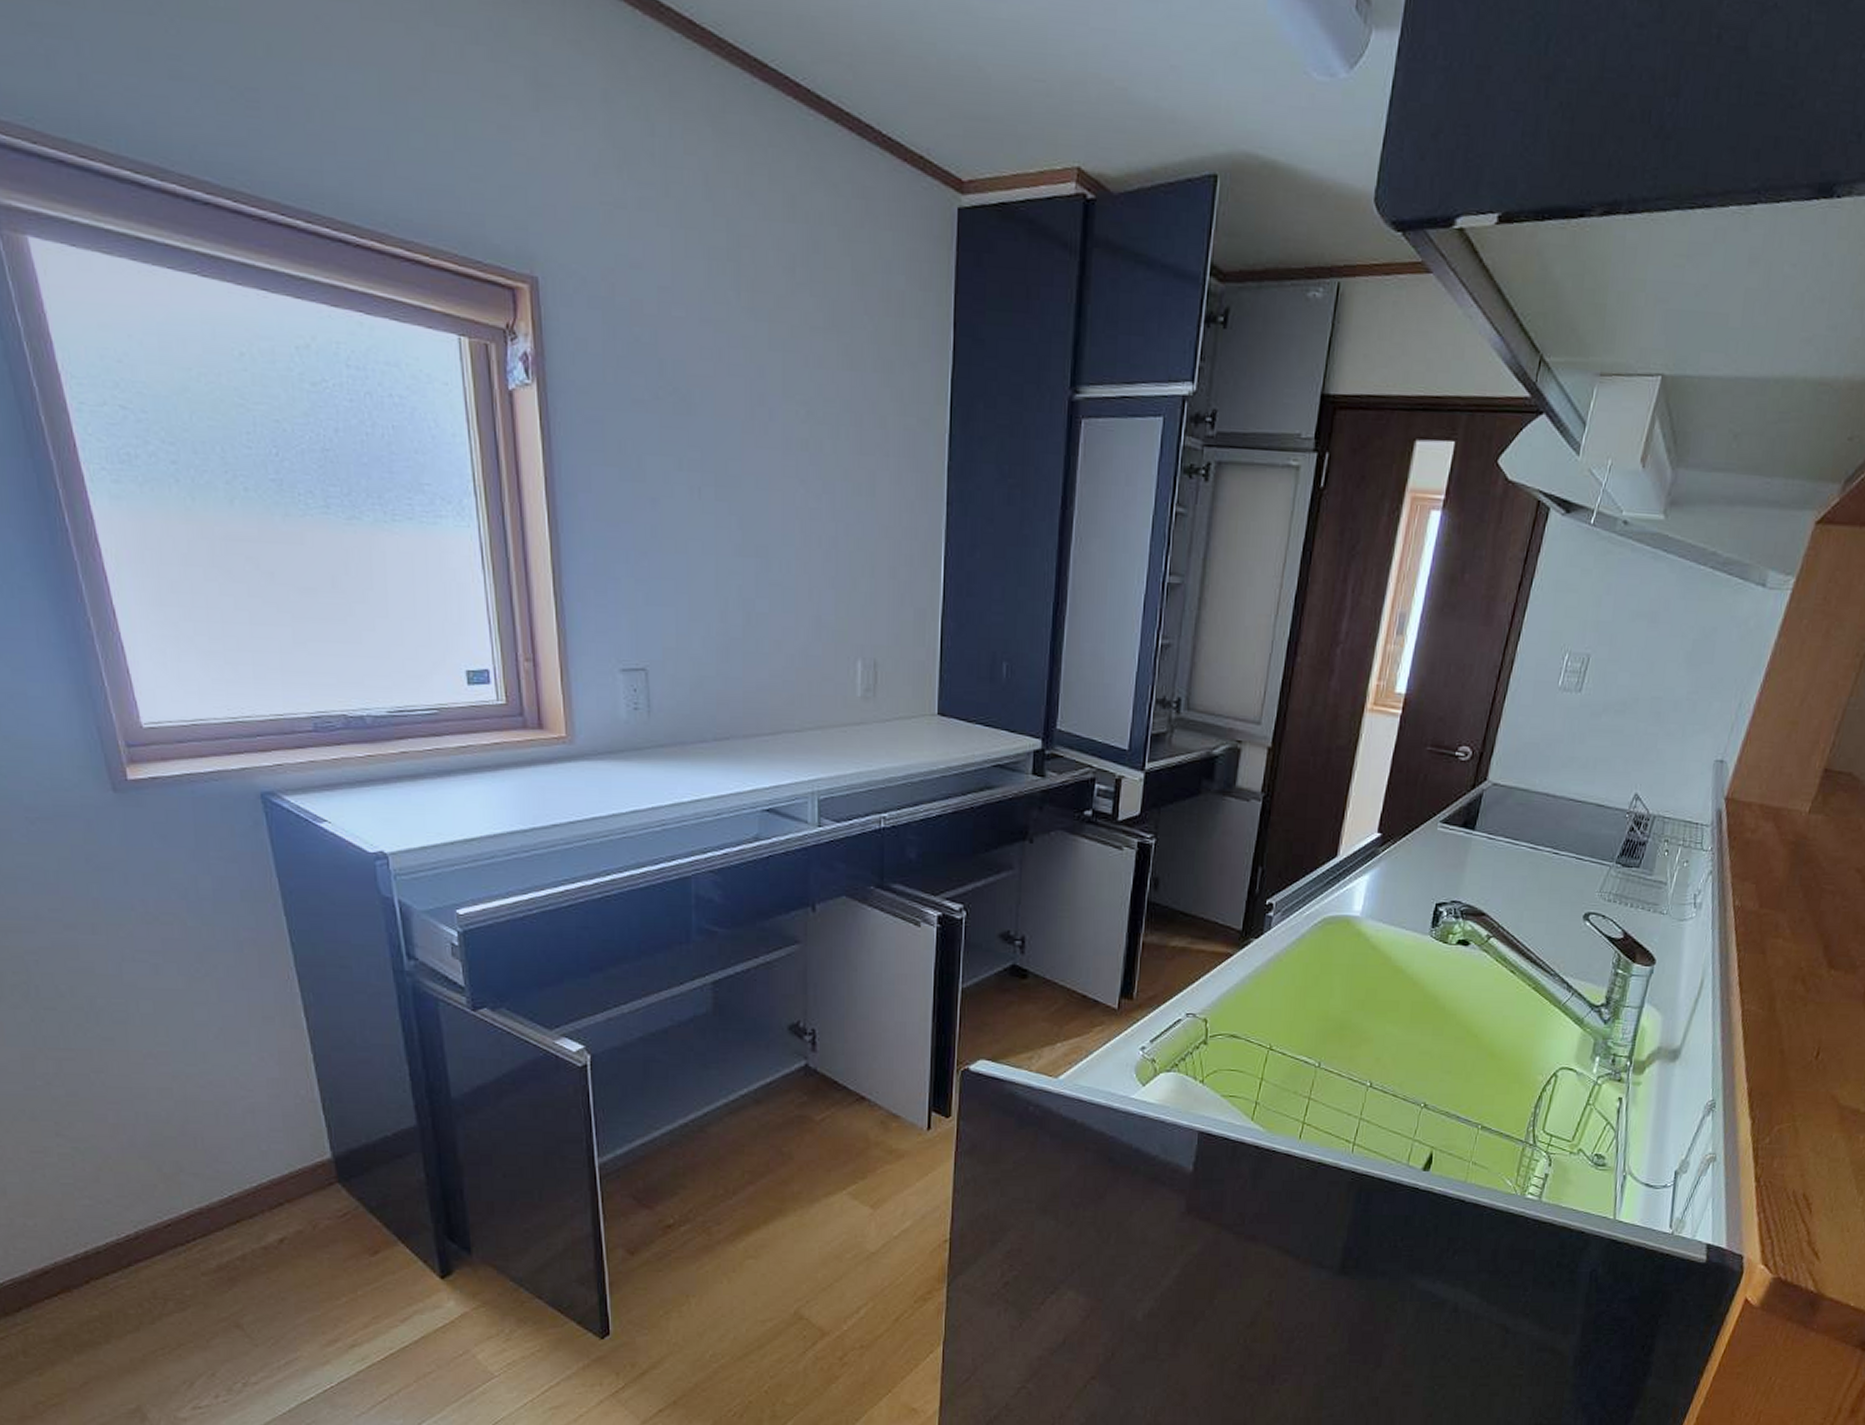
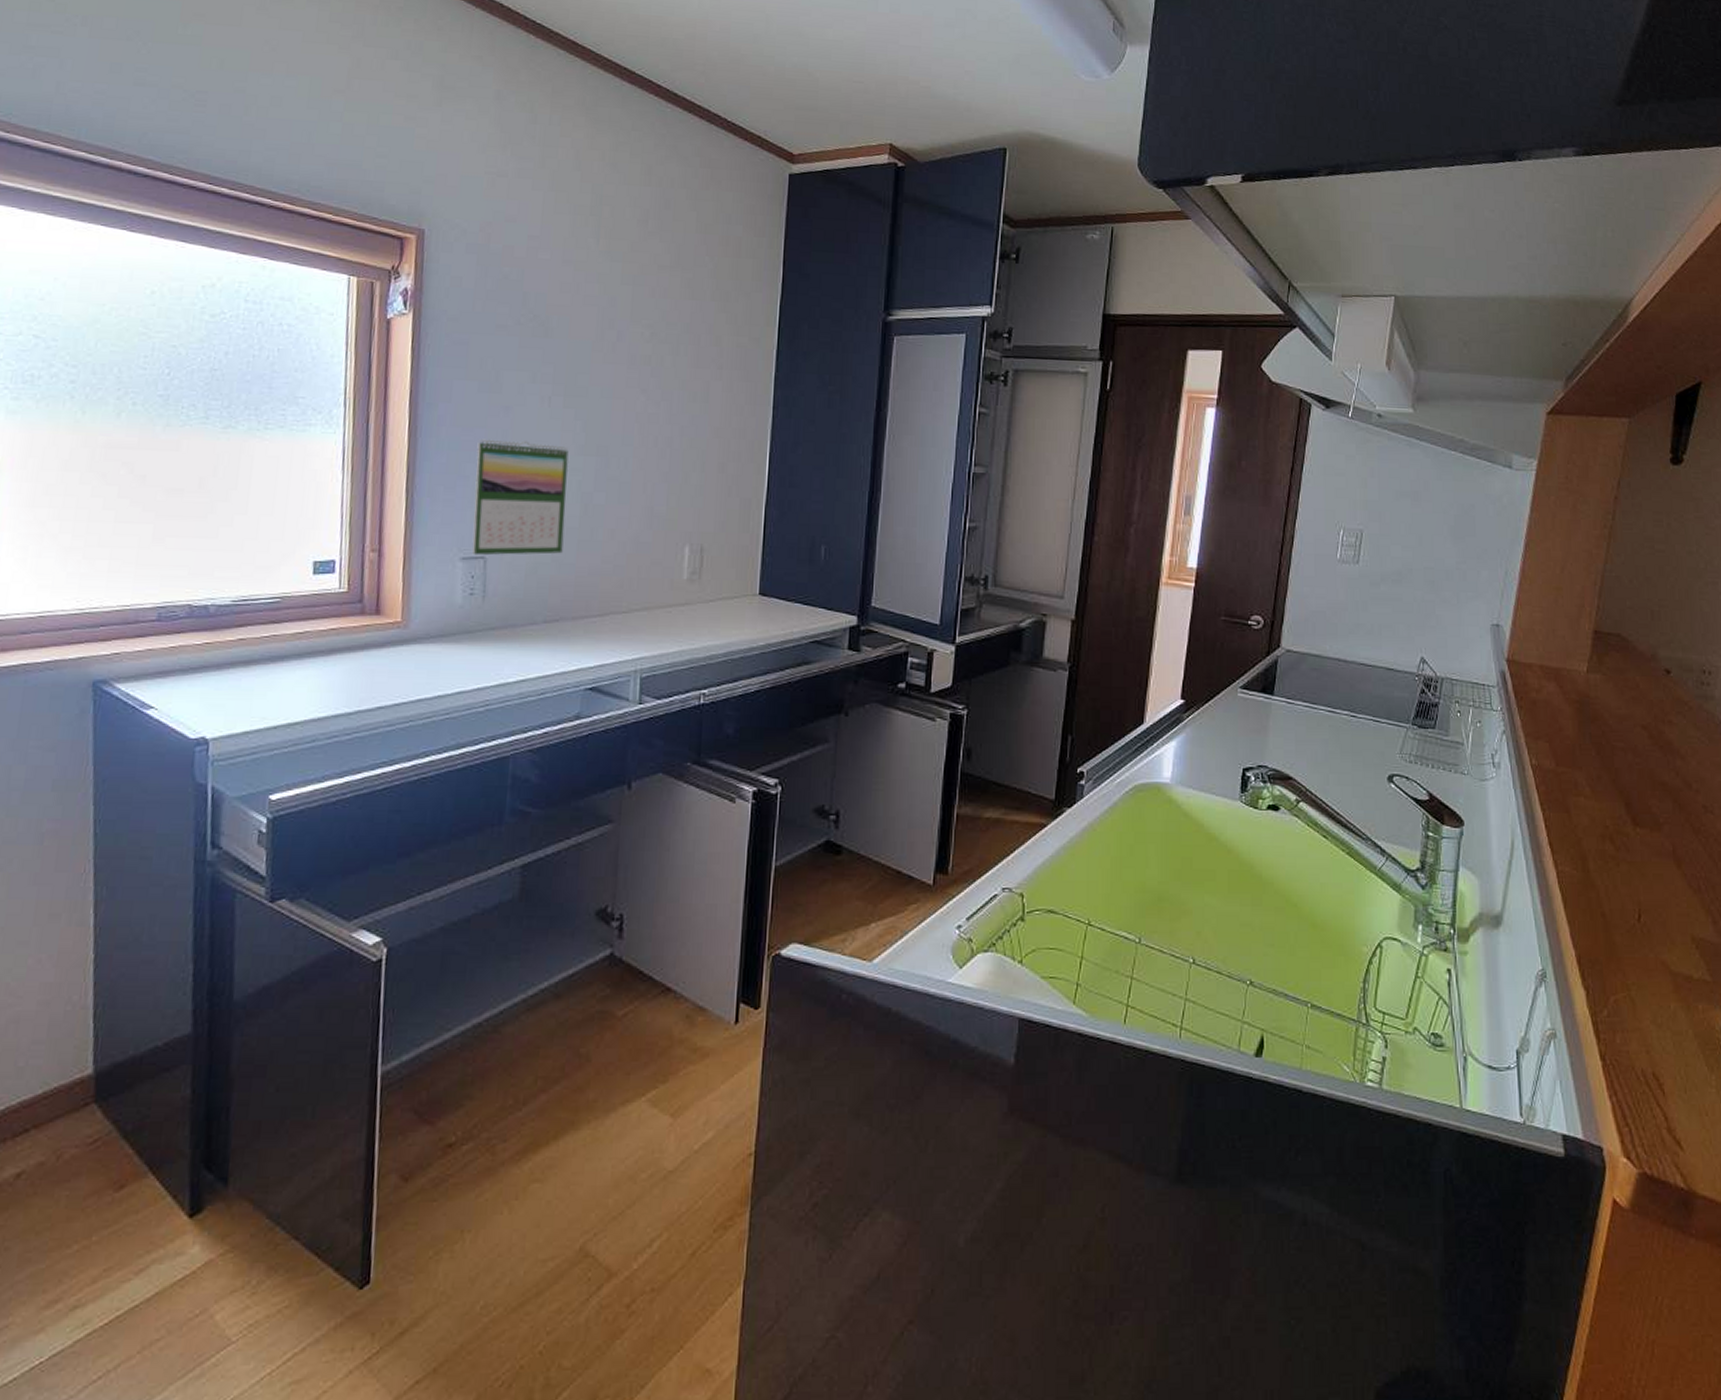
calendar: none [625,535,727,667] -> present [472,439,569,556]

